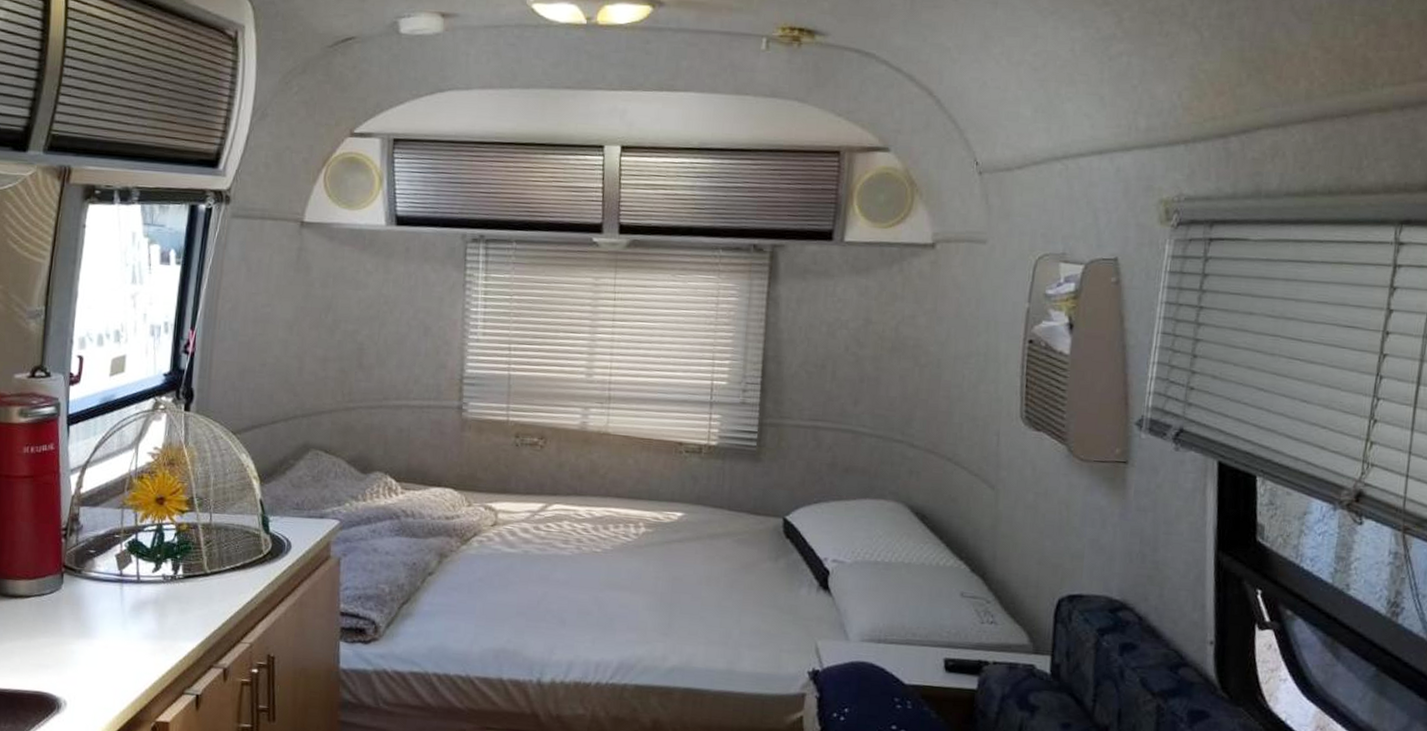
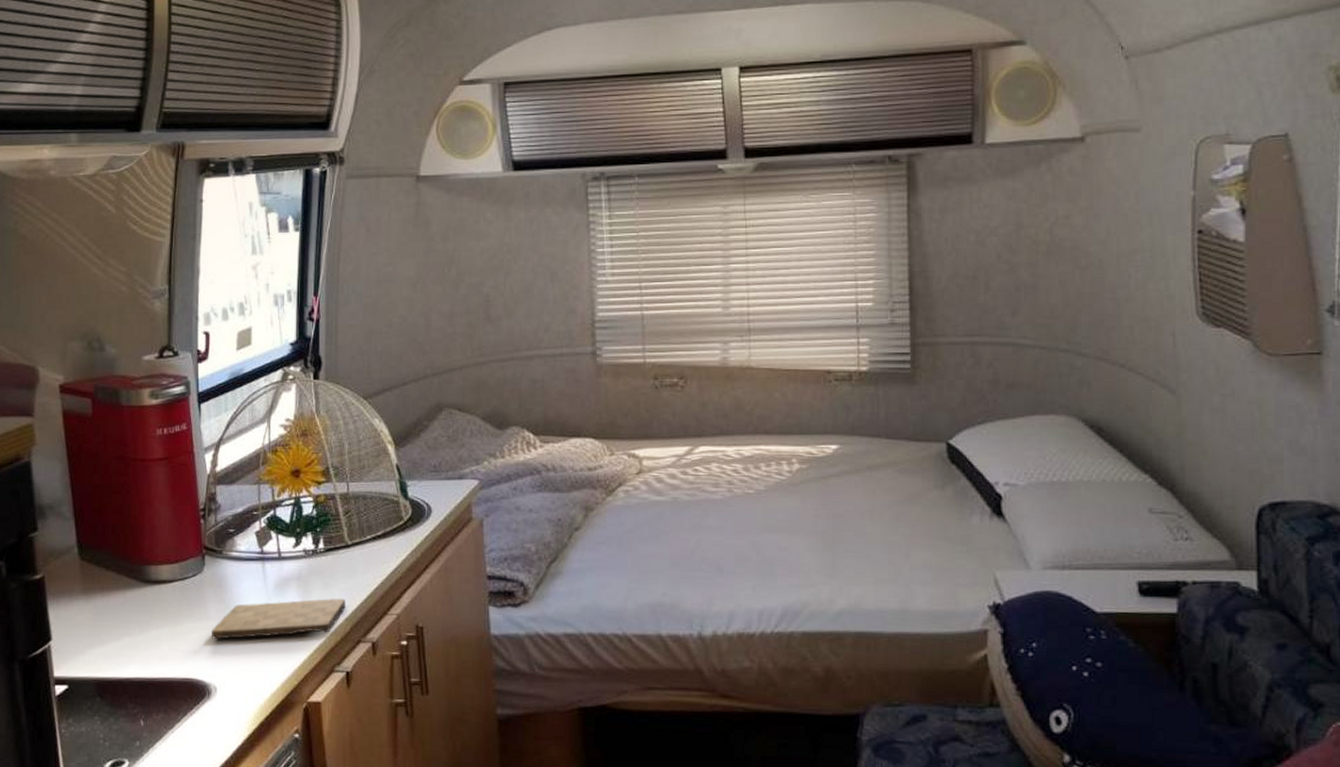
cutting board: none [64,623,201,657] -> present [211,598,346,639]

